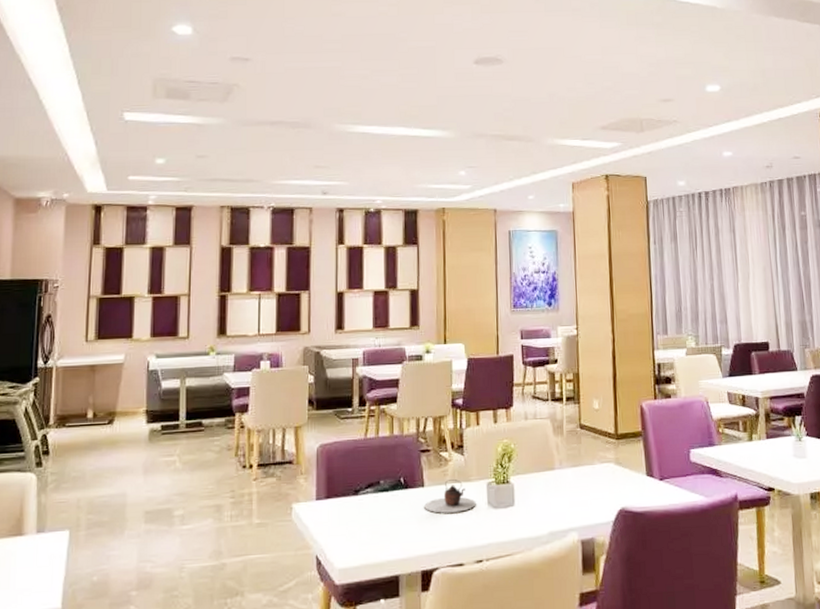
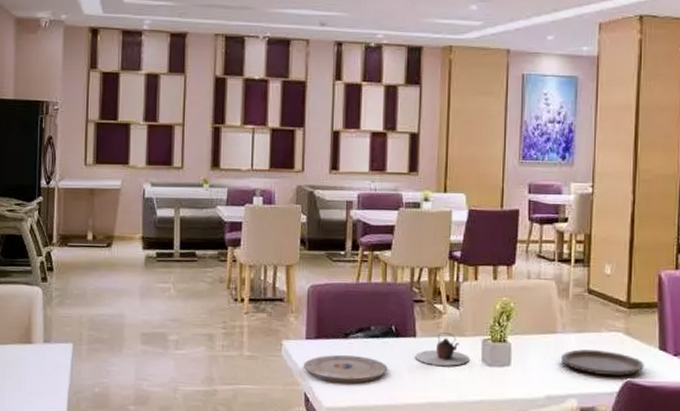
plate: none [315,511,398,542] -> present [304,354,388,383]
plate: none [560,482,635,506] -> present [561,349,644,377]

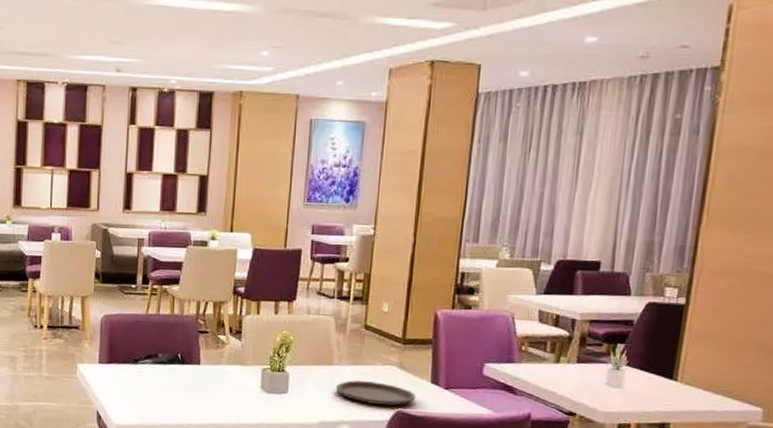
plate: present [304,354,388,383] -> none [97,378,173,404]
teapot: present [415,333,470,366] -> none [199,361,250,392]

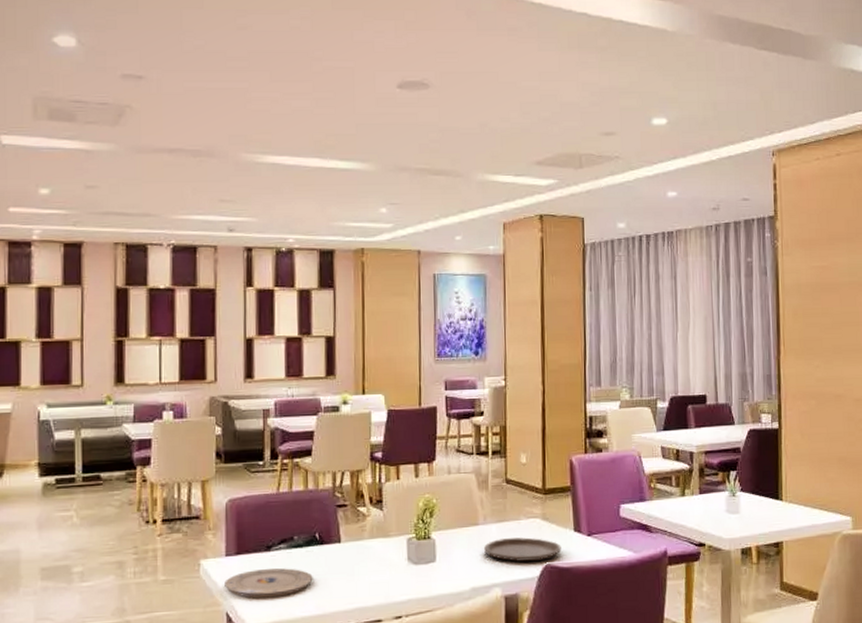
plate: none [97,378,173,404] -> present [224,568,313,598]

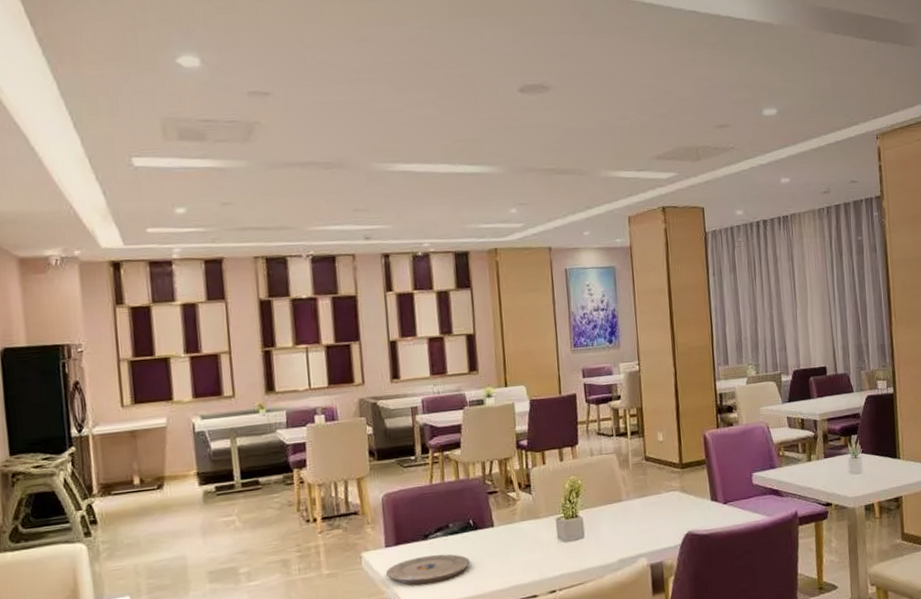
plate: present [484,537,561,562] -> none [628,509,700,533]

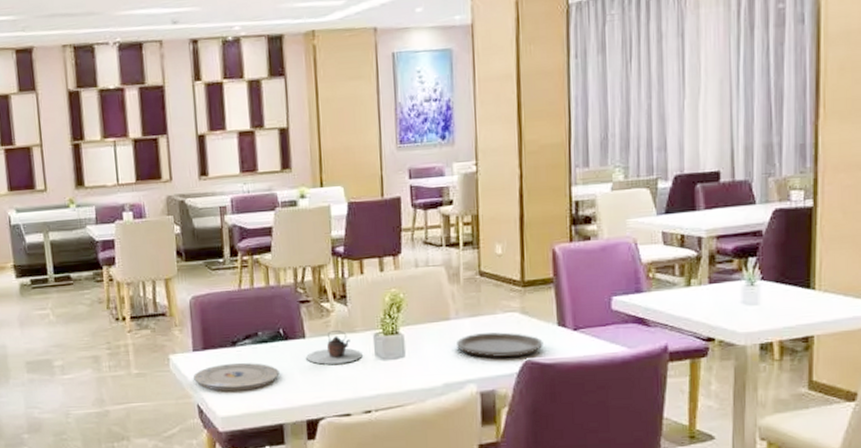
teapot: none [495,517,547,551] -> present [306,330,363,365]
plate: none [628,509,700,533] -> present [457,332,543,358]

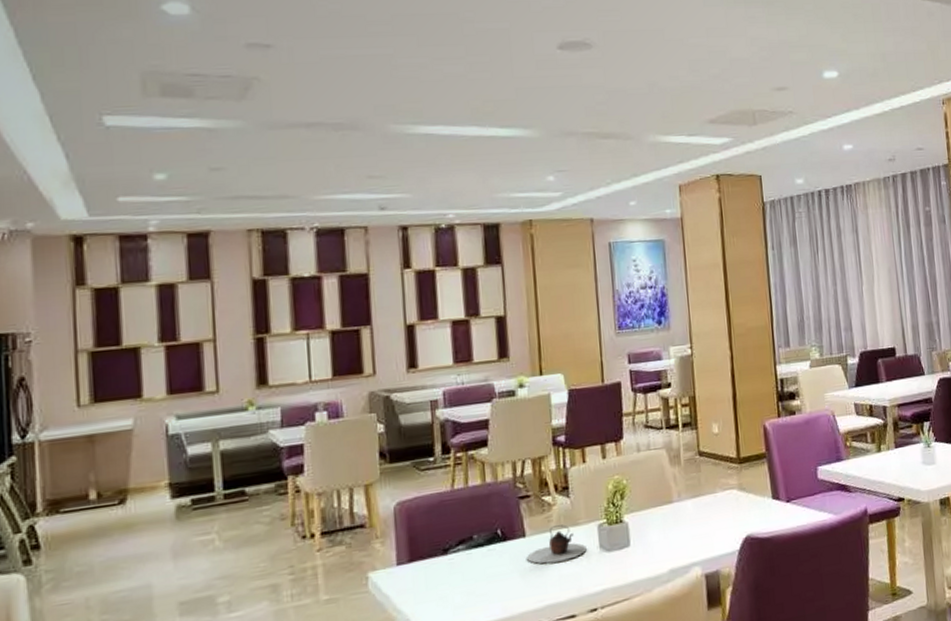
plate: present [194,362,280,392] -> none [397,570,497,608]
plate: present [457,332,543,358] -> none [680,510,761,537]

